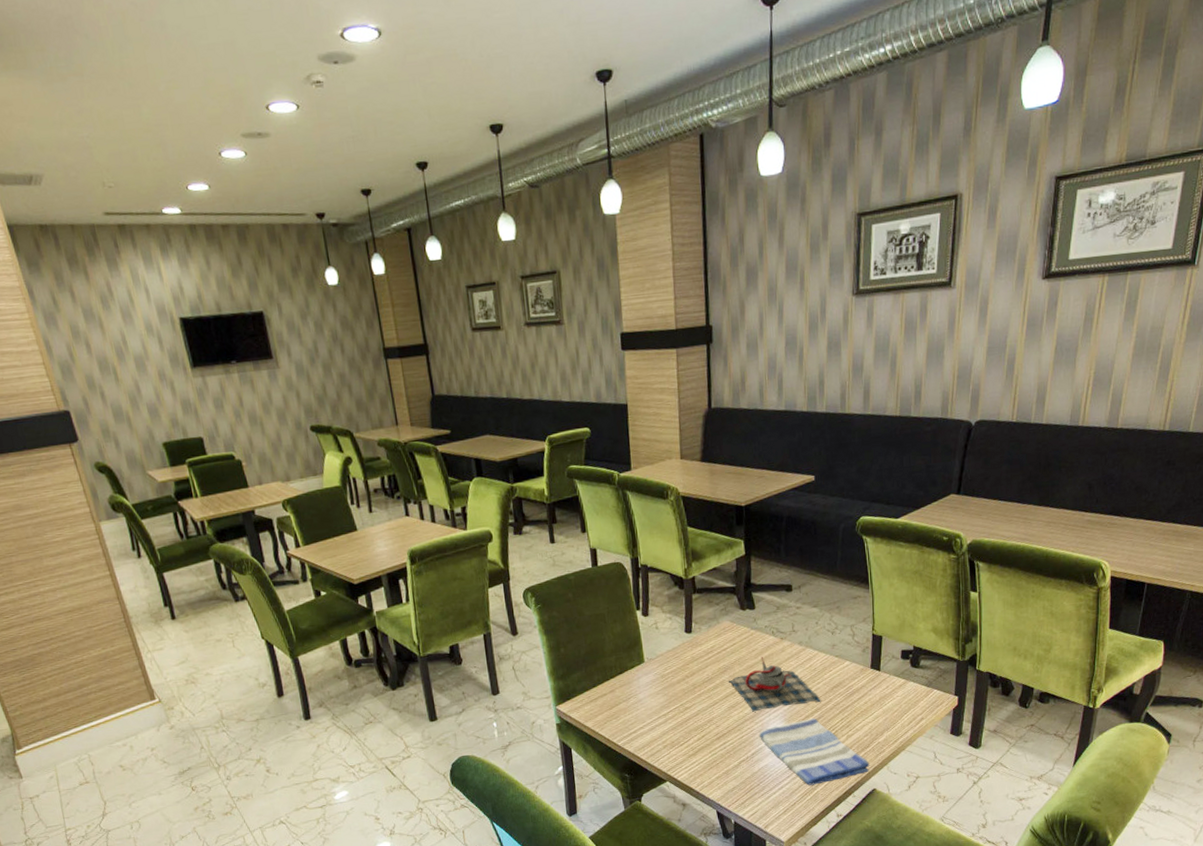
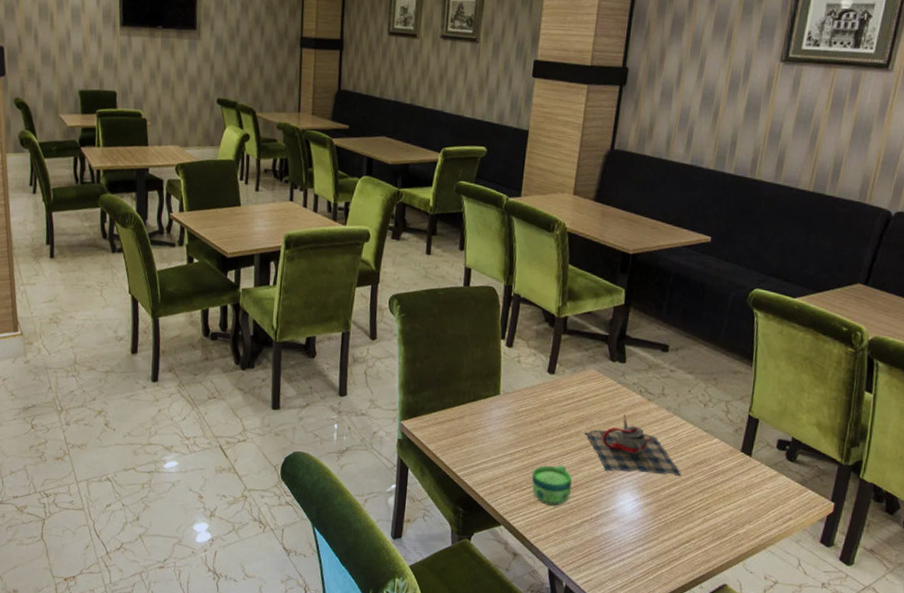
cup: none [686,715,725,754] -> present [531,465,572,506]
dish towel: present [759,718,870,786] -> none [607,491,725,565]

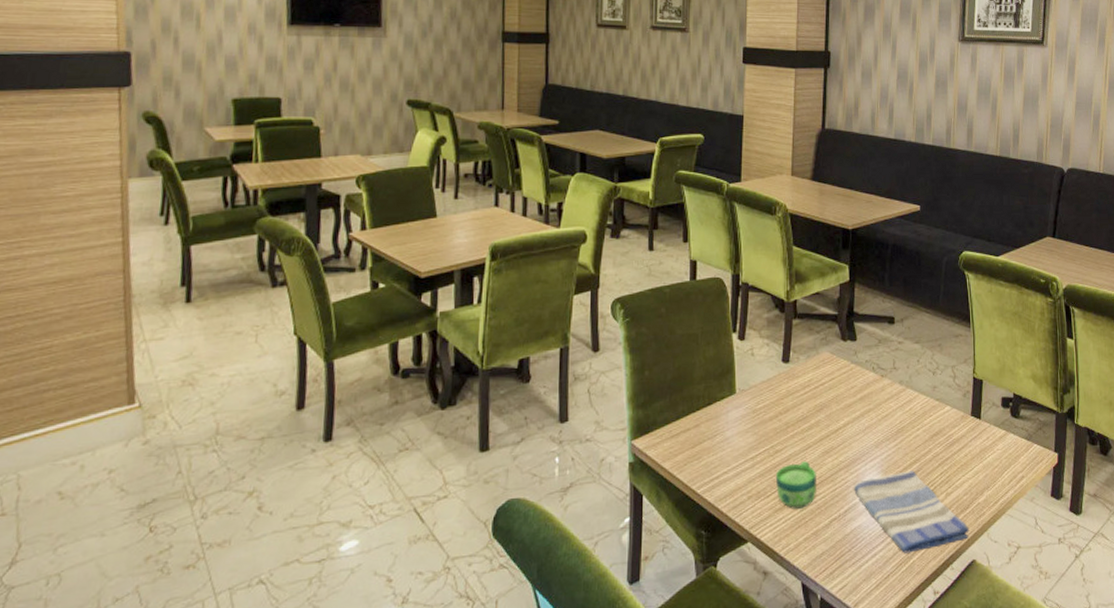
teapot: present [585,414,681,477] -> none [825,394,920,460]
dish towel: none [607,491,725,565] -> present [853,470,969,553]

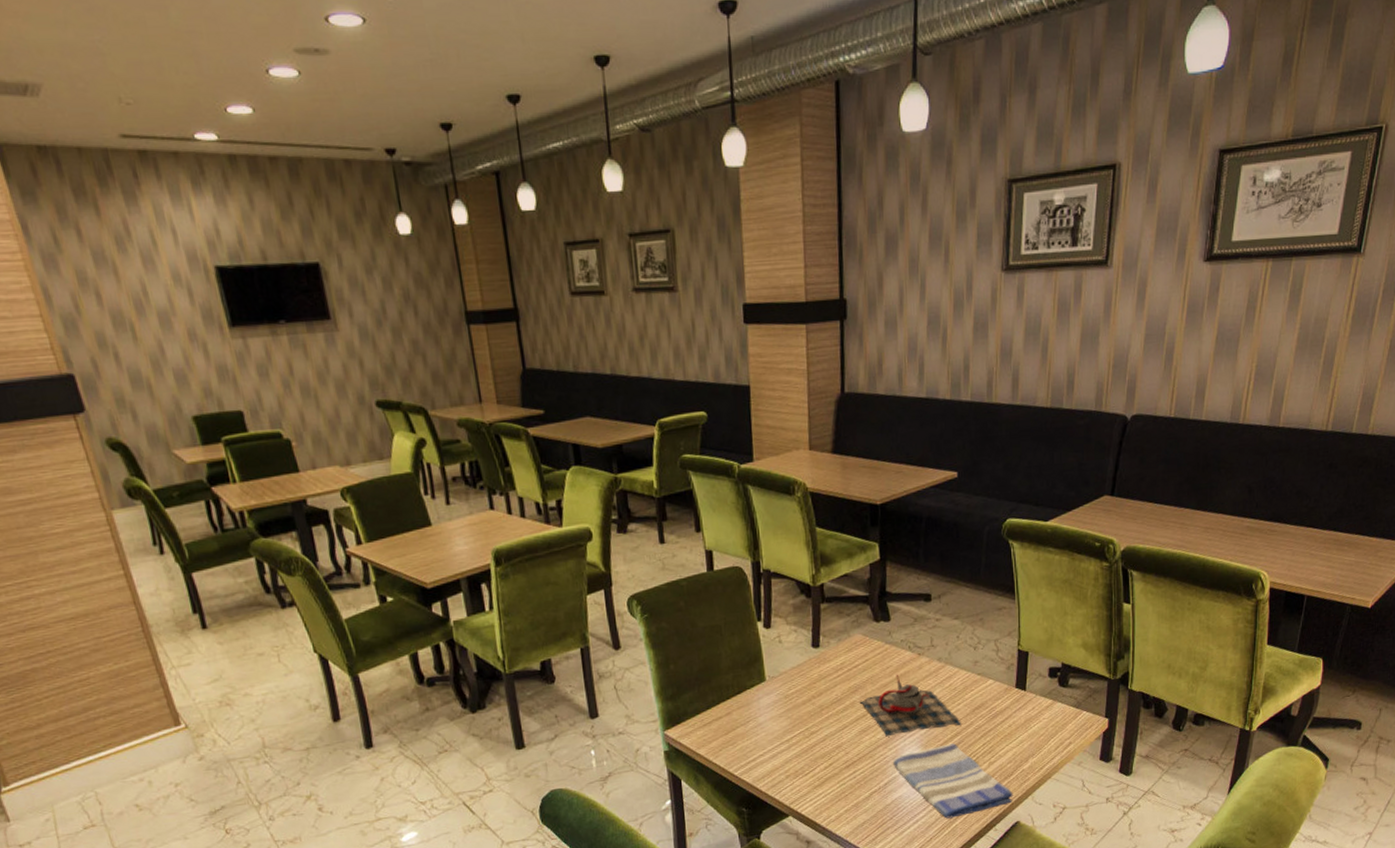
cup: present [775,461,816,509] -> none [812,740,855,785]
teapot: none [825,394,920,460] -> present [860,674,961,737]

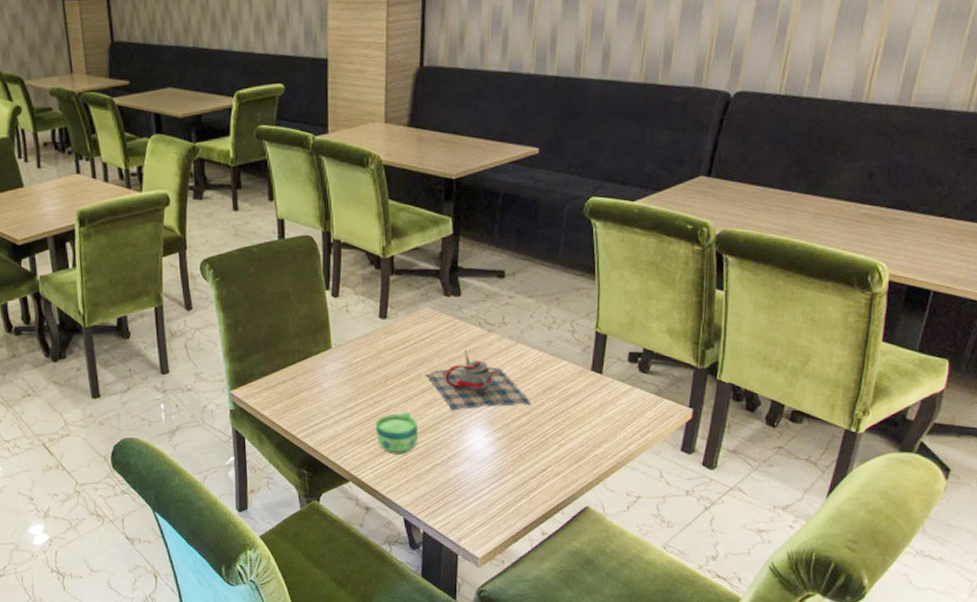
cup: none [812,740,855,785] -> present [375,412,418,455]
dish towel: present [892,743,1013,819] -> none [456,423,584,498]

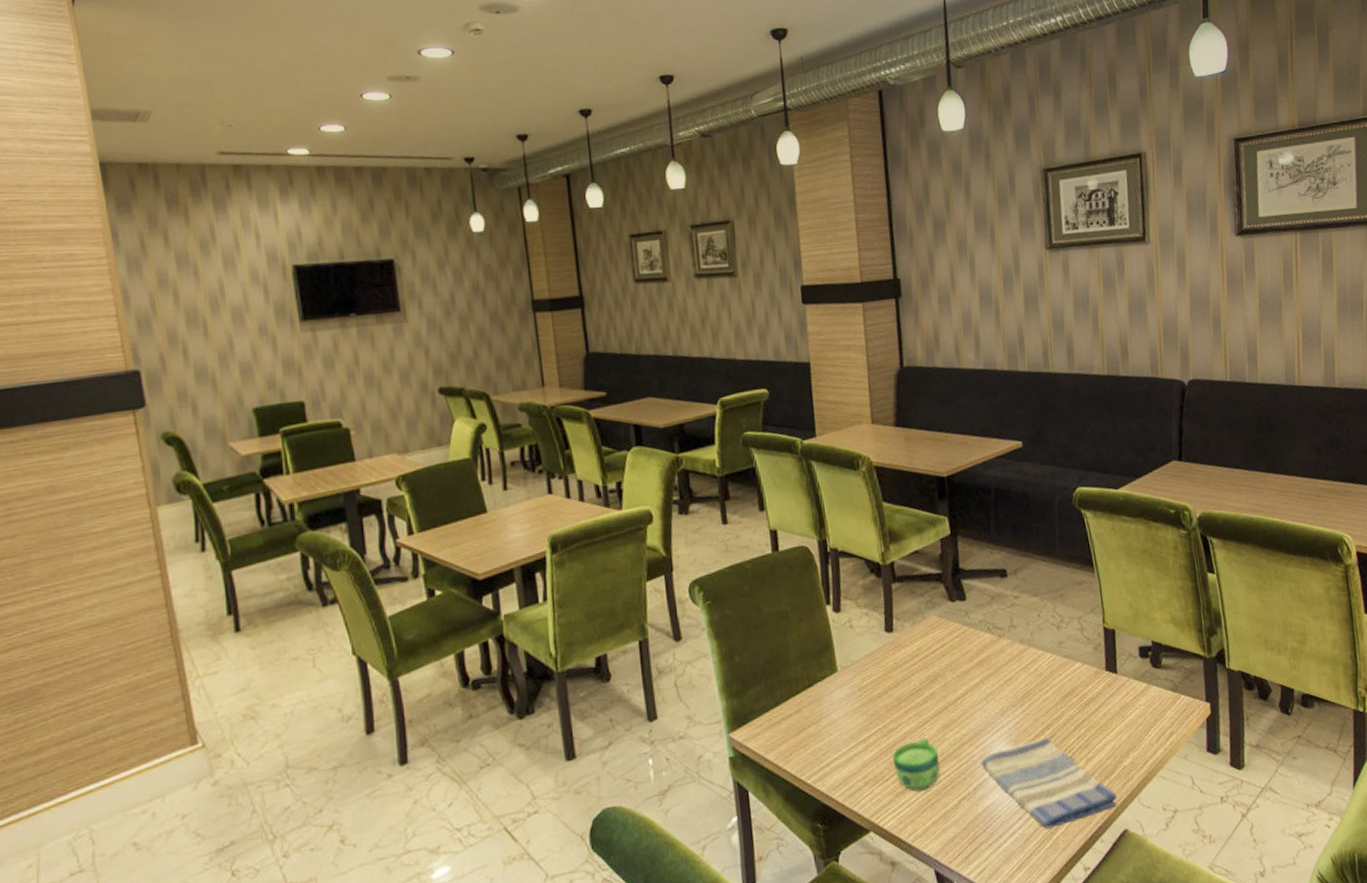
teapot: present [426,349,531,411] -> none [940,659,1052,732]
dish towel: none [456,423,584,498] -> present [980,737,1117,829]

